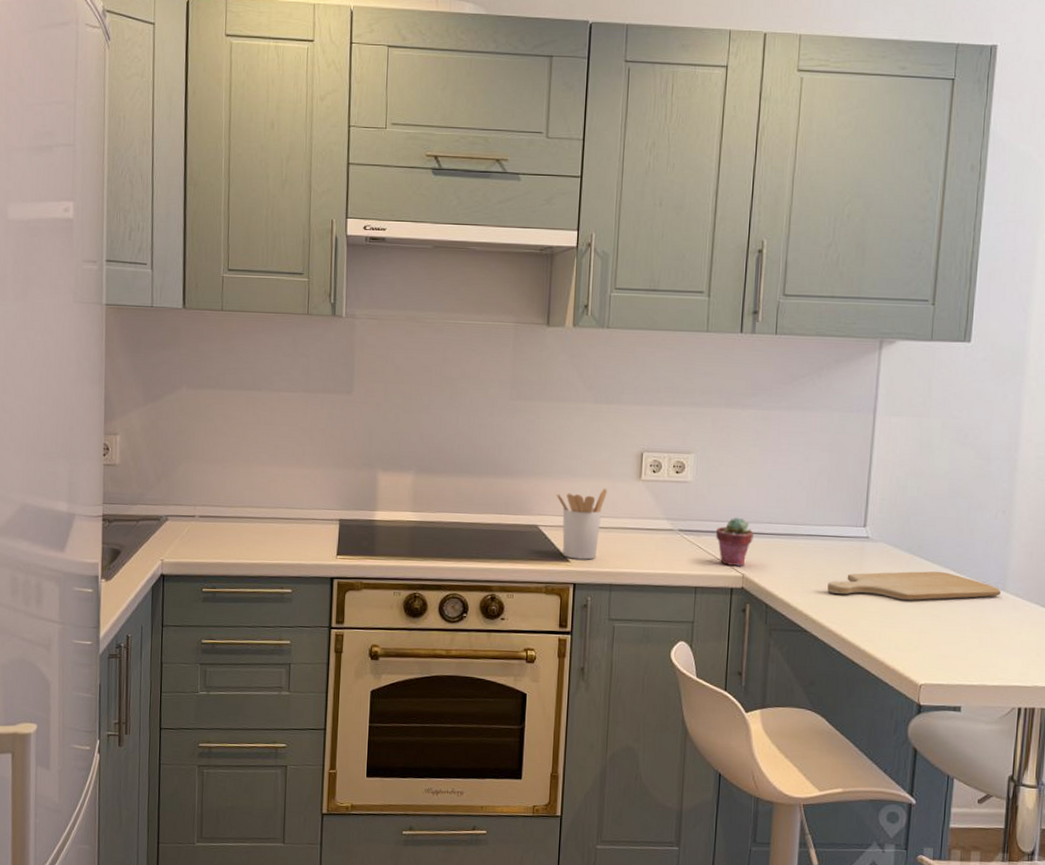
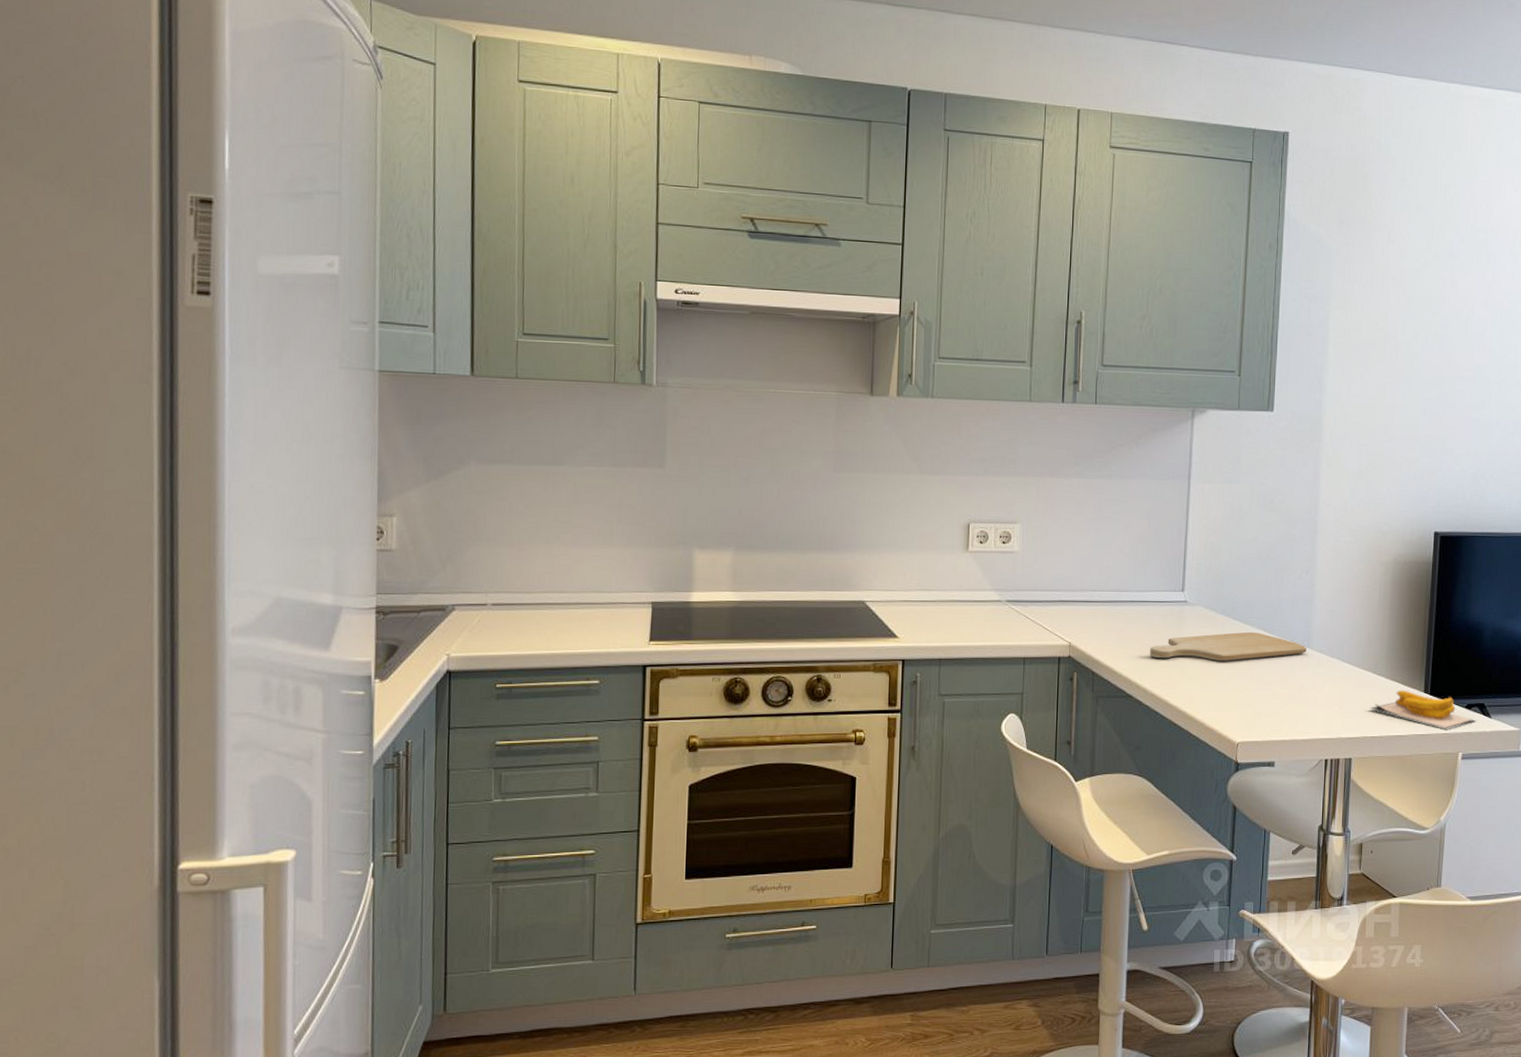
utensil holder: present [556,489,607,560] -> none [883,561,935,635]
potted succulent: present [716,517,753,566] -> none [1043,586,1079,635]

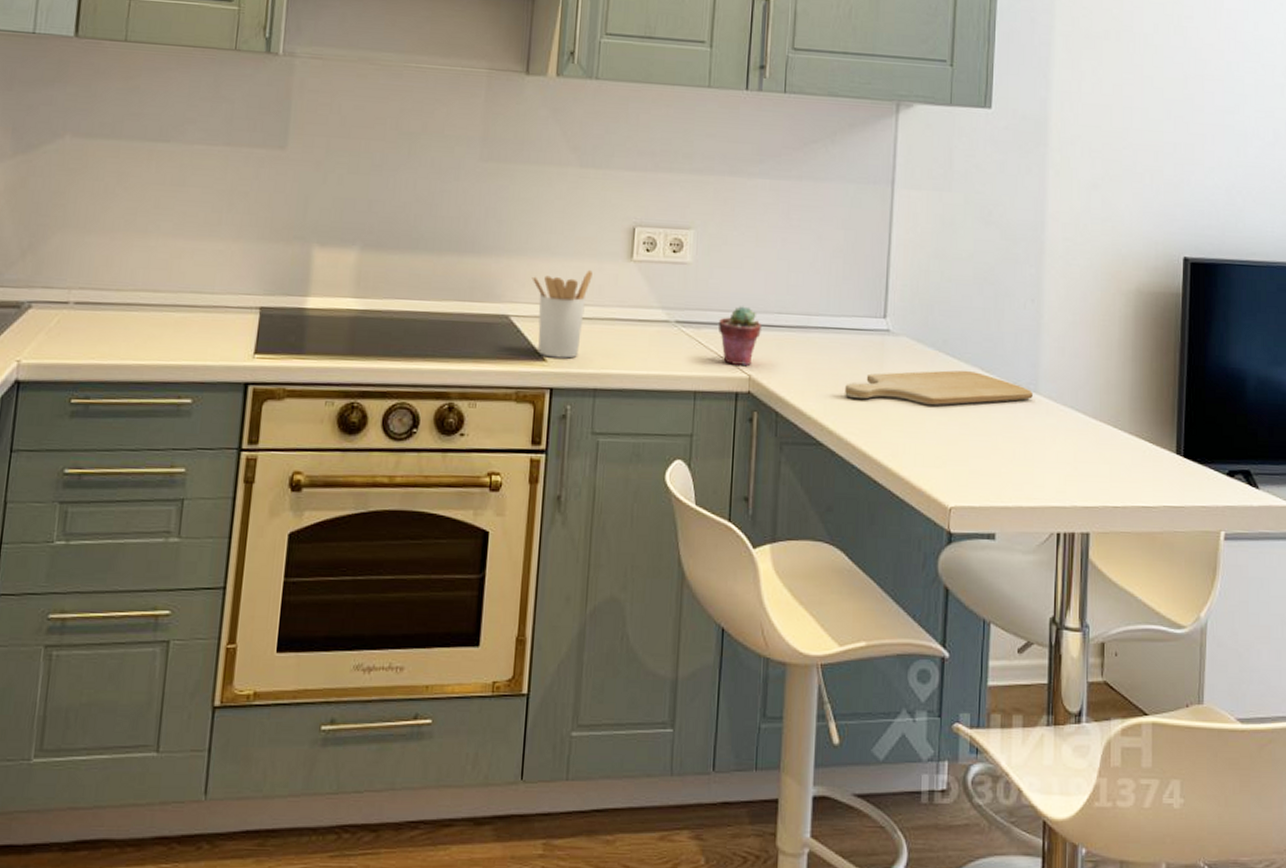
utensil holder: none [883,561,935,635] -> present [532,270,593,359]
potted succulent: none [1043,586,1079,635] -> present [719,306,761,365]
banana: present [1369,690,1477,731] -> none [1110,449,1241,503]

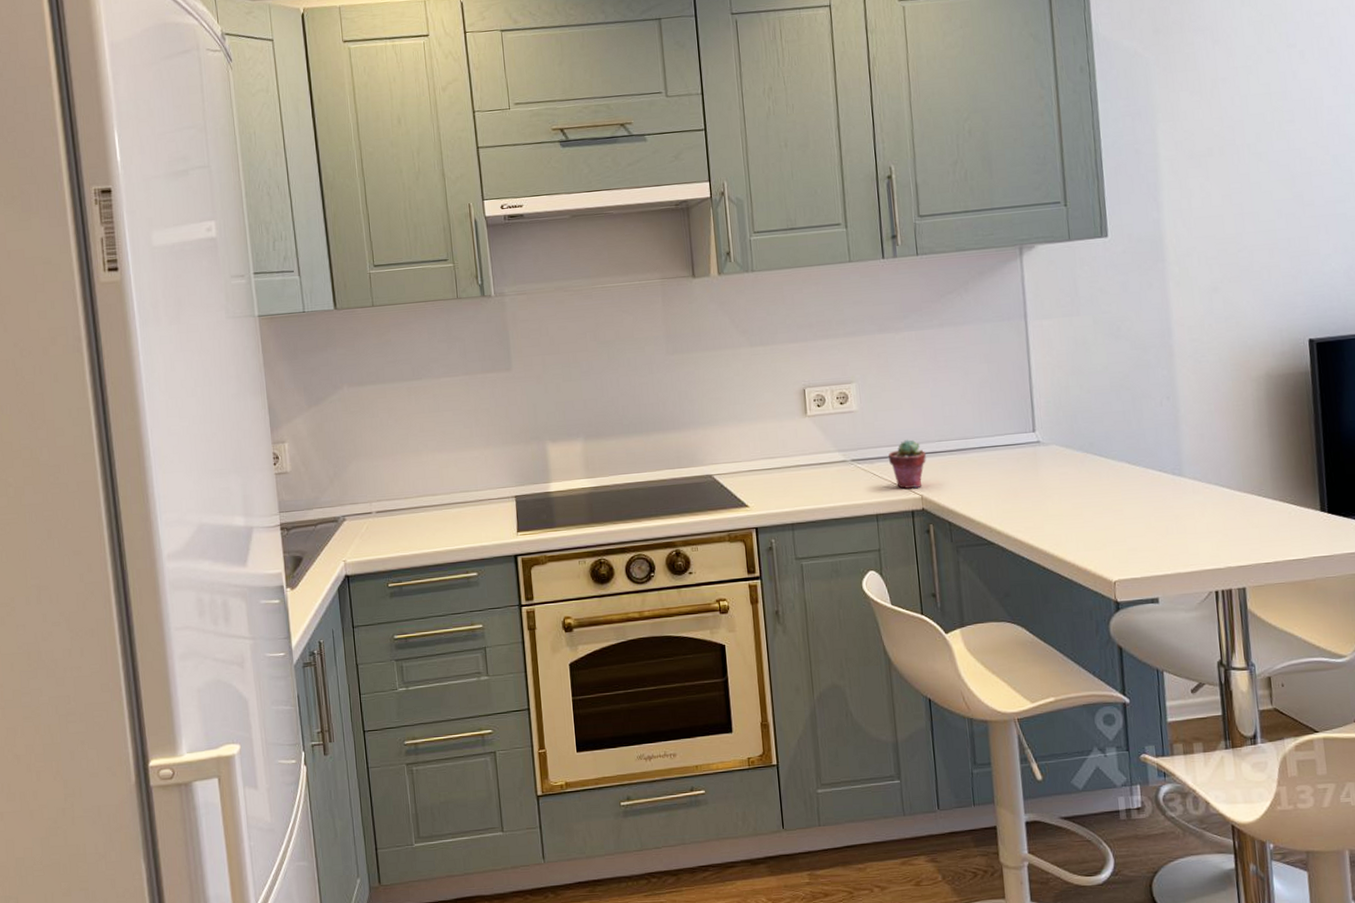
utensil holder: present [532,270,593,359] -> none [725,429,776,504]
chopping board: present [845,370,1033,405] -> none [1007,466,1178,503]

